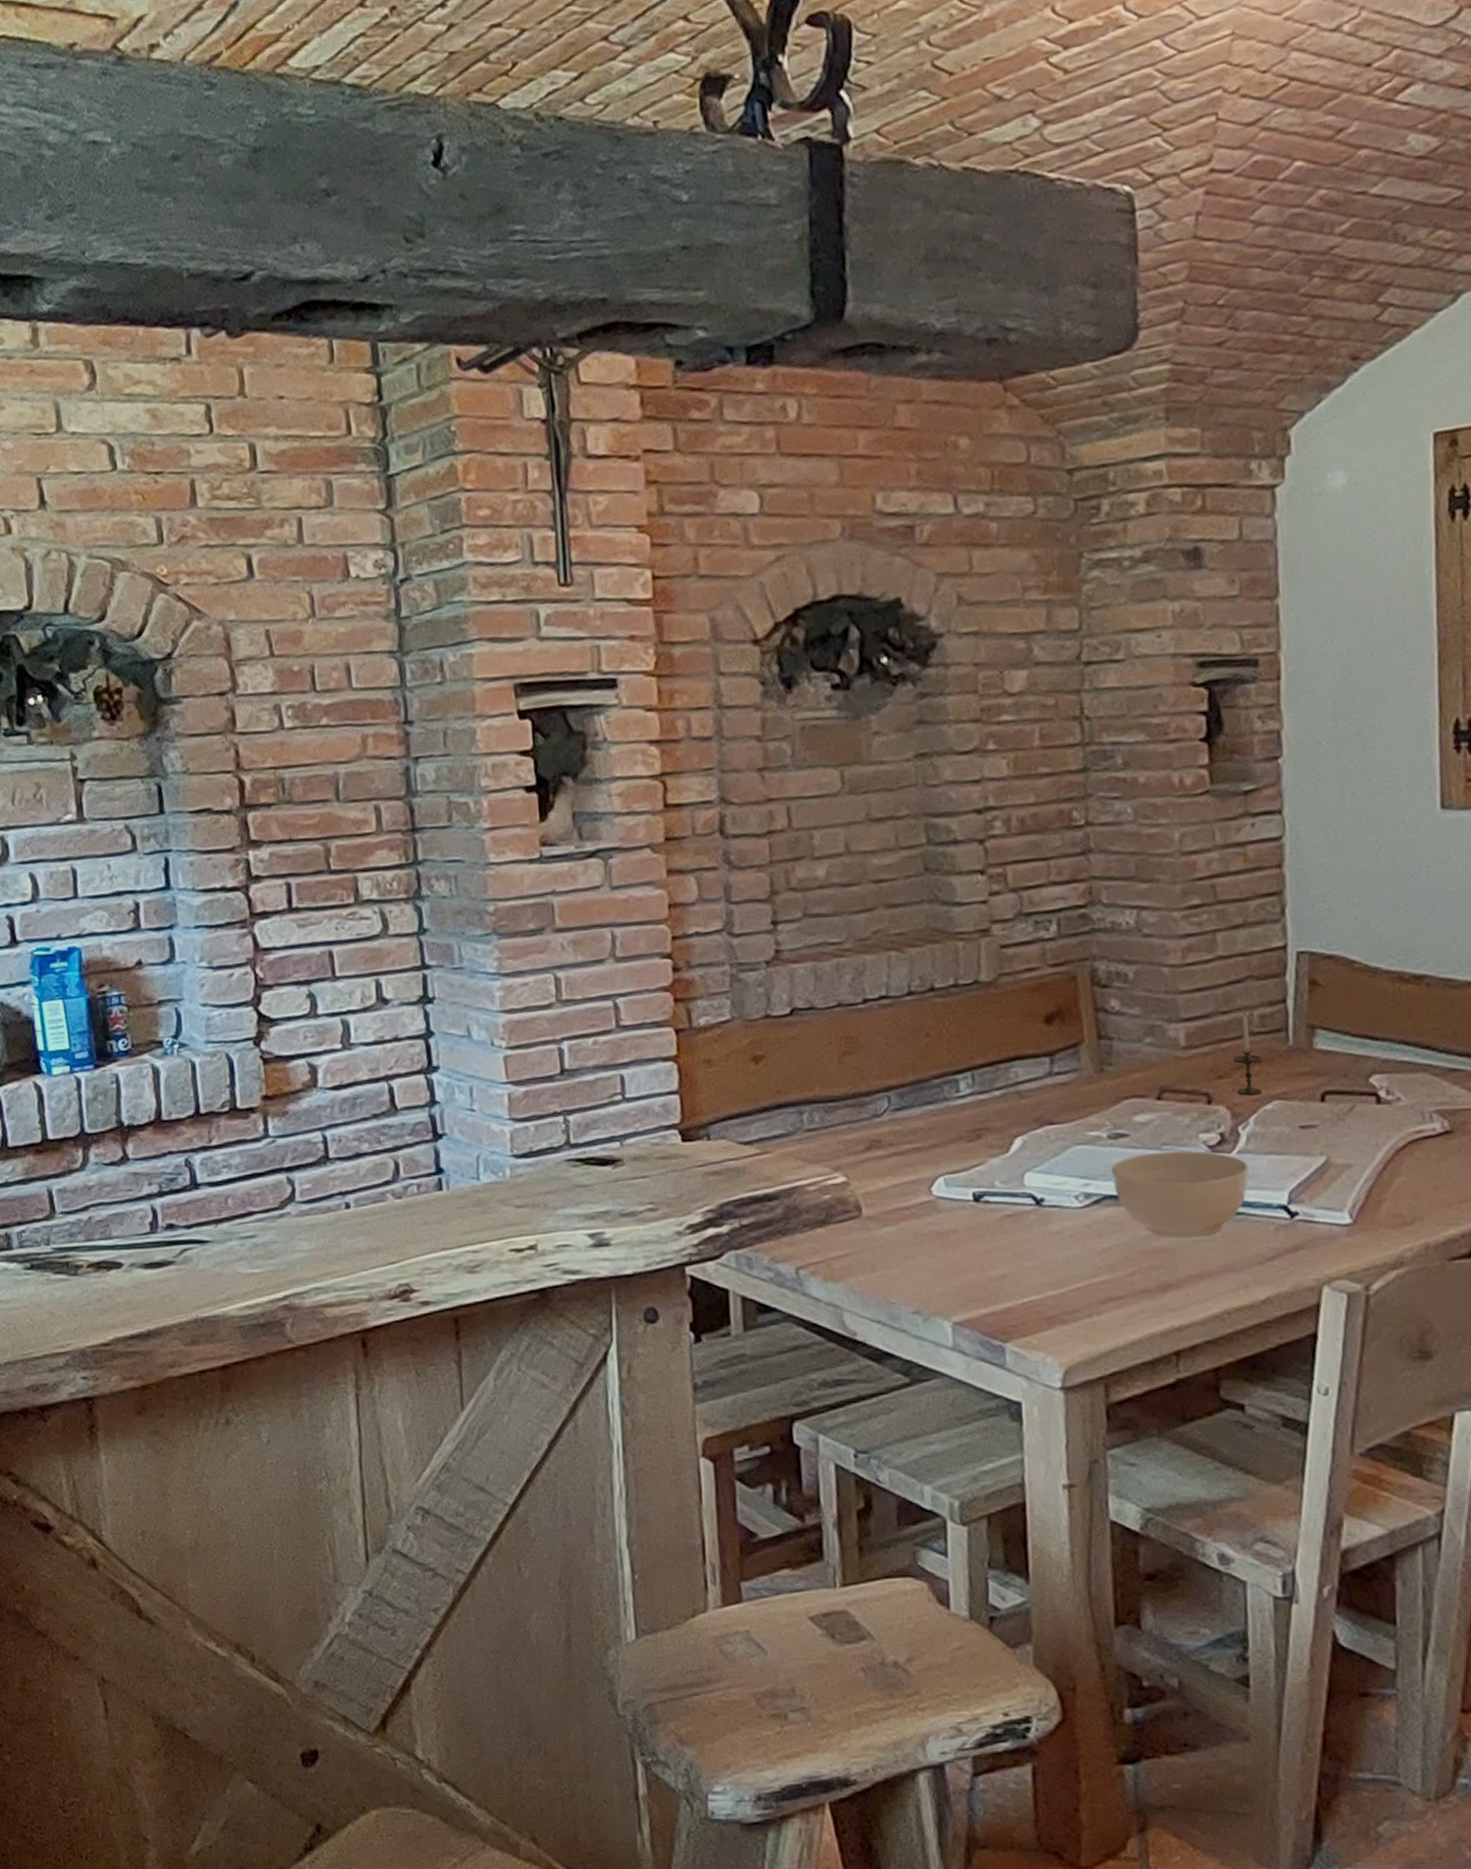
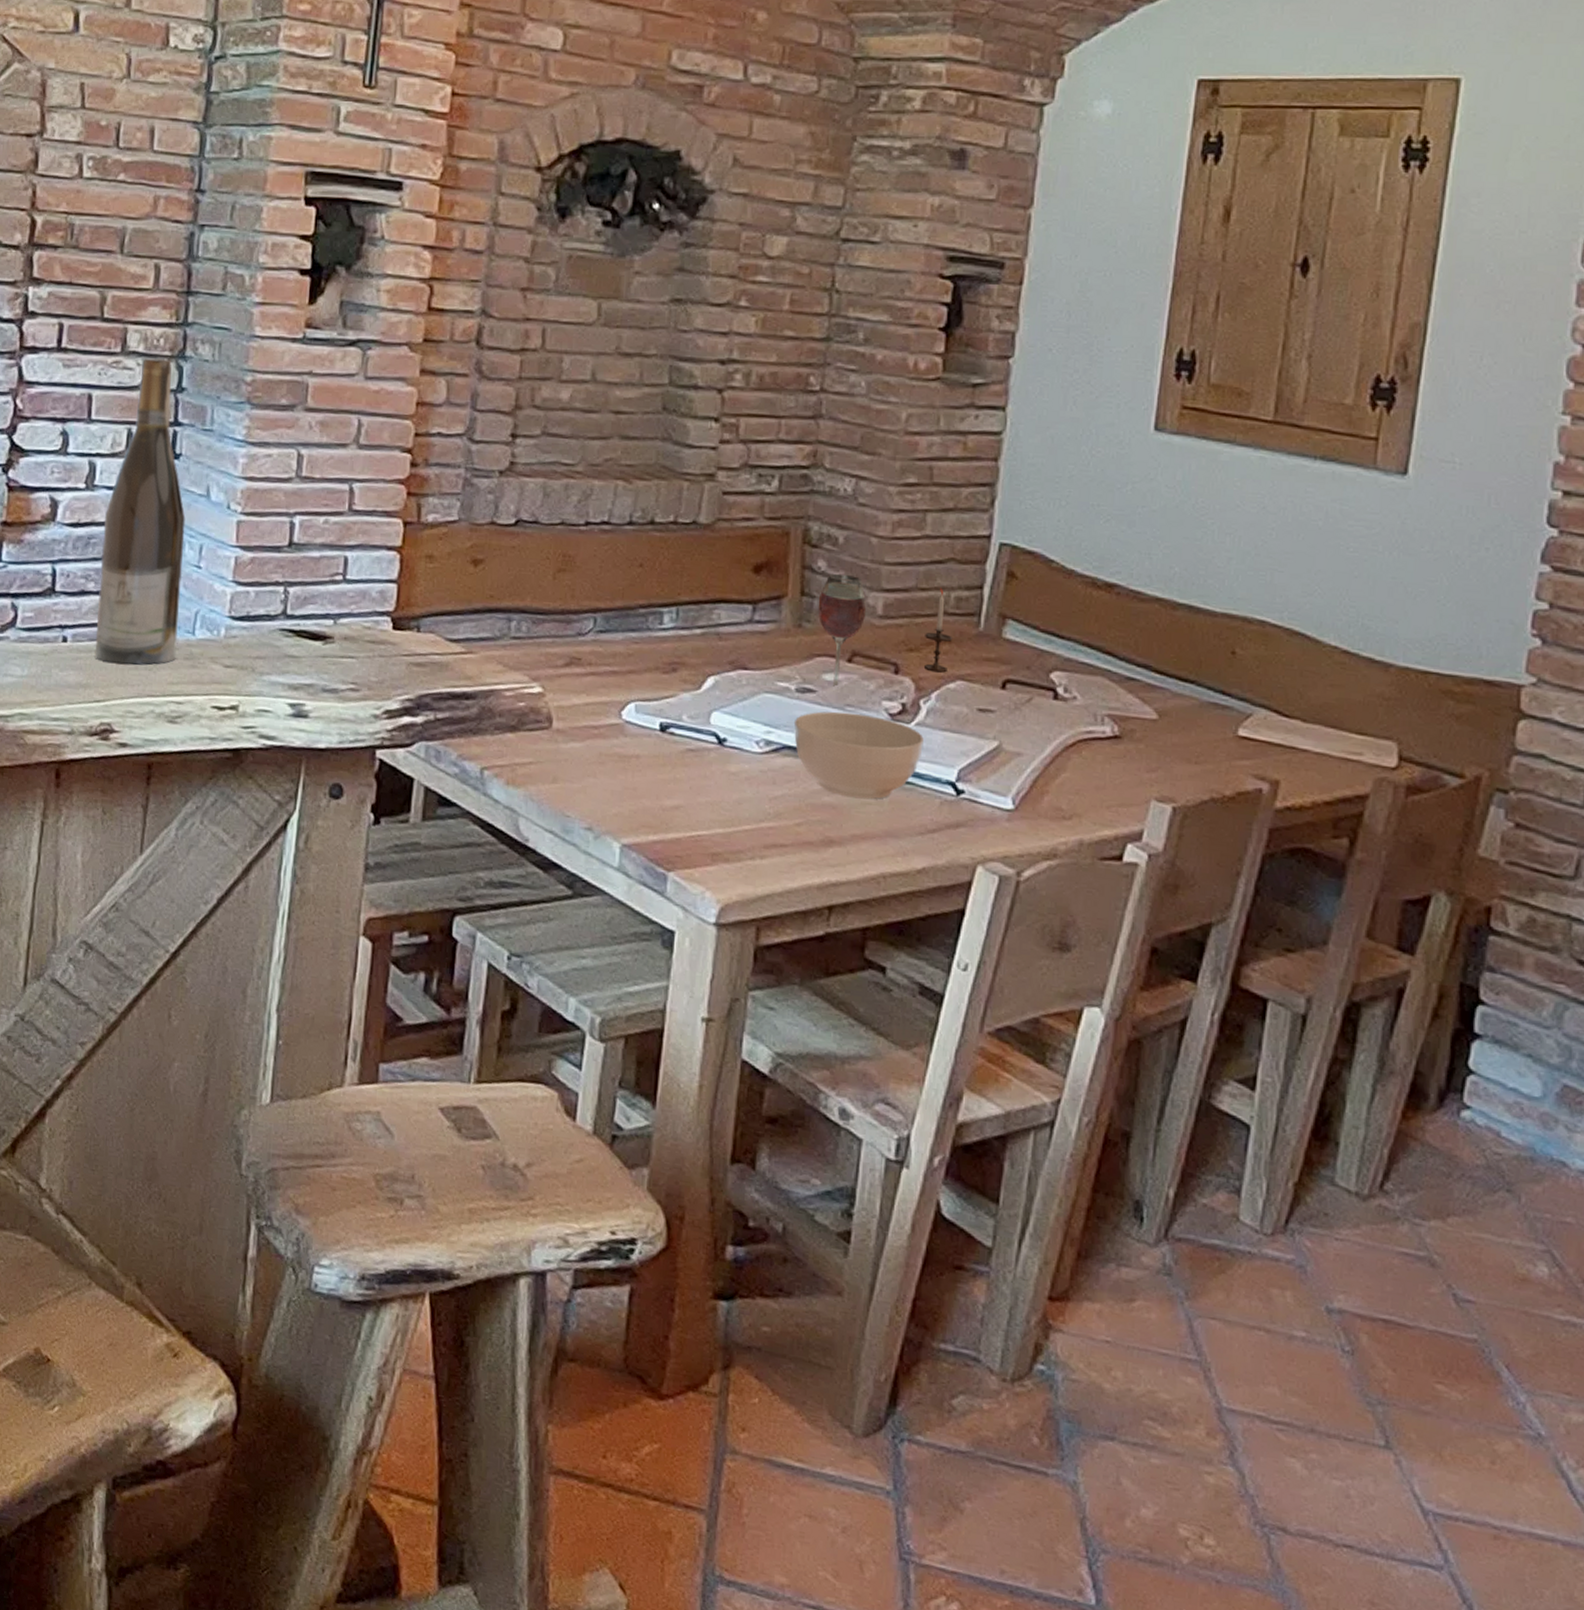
wine bottle: none [366,902,465,1222] -> present [94,358,186,665]
wineglass: none [1116,1010,1169,1128] -> present [817,573,867,688]

